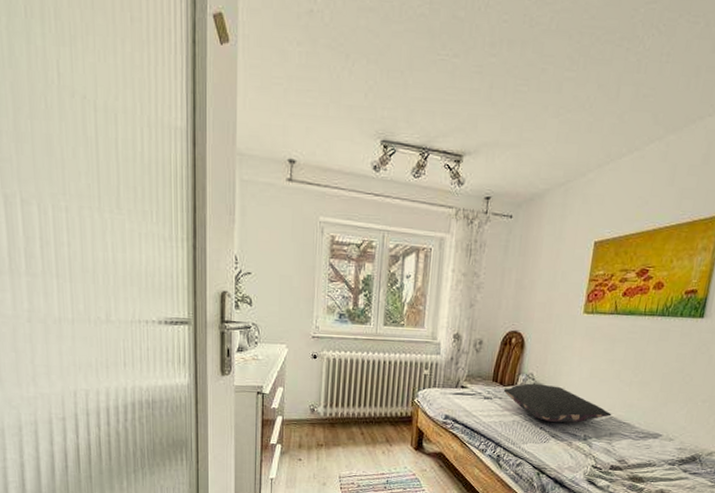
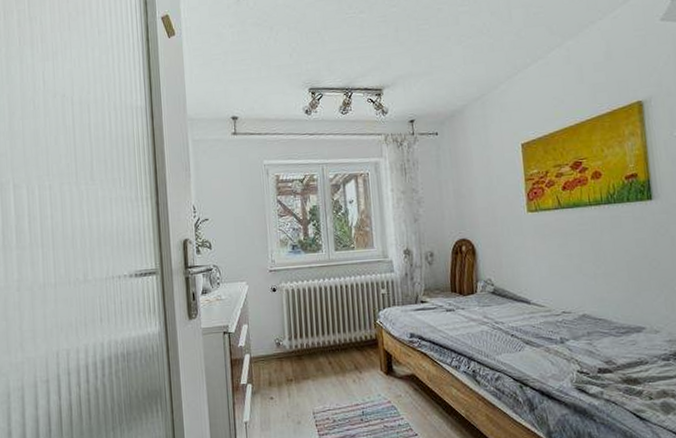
pillow: present [503,383,612,423] -> none [464,288,584,328]

